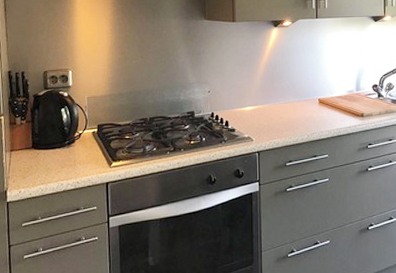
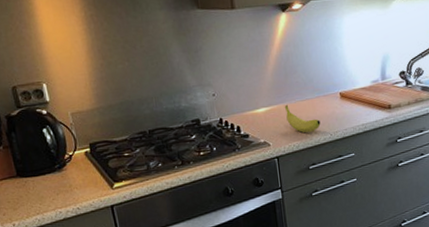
fruit: none [269,105,300,132] -> present [284,104,321,133]

